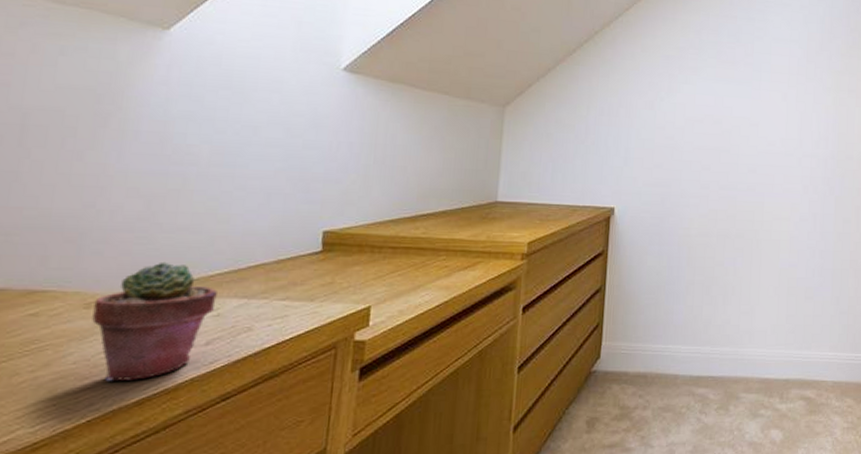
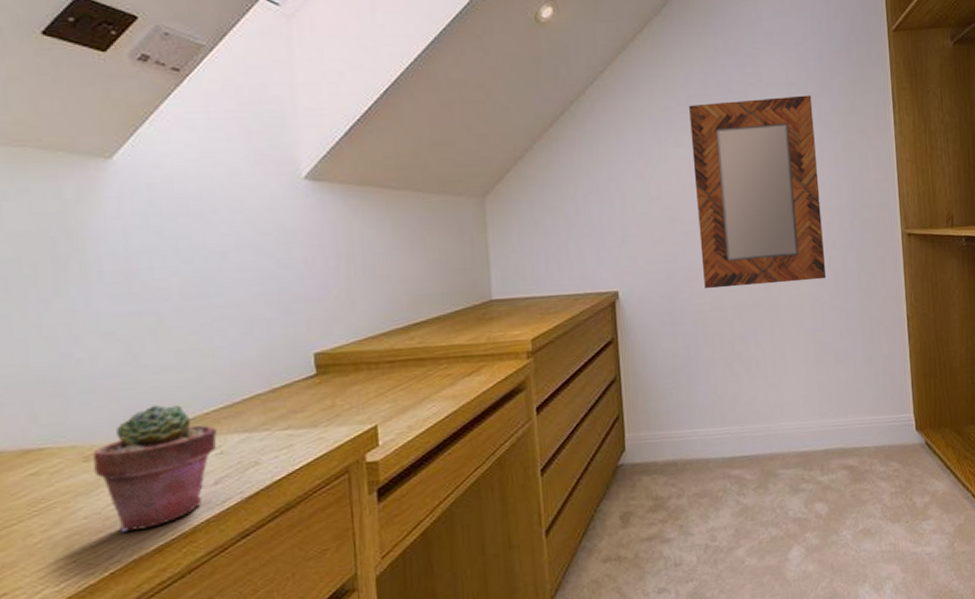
home mirror: none [694,48,811,219] -> present [689,95,827,289]

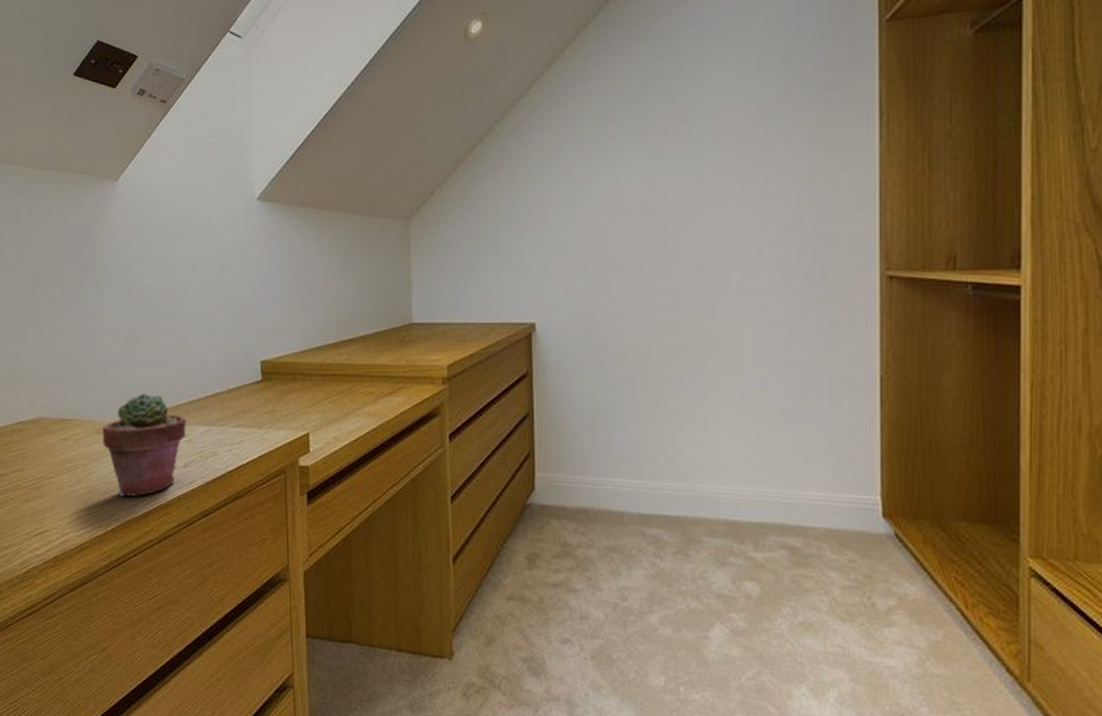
home mirror: present [689,95,827,289] -> none [622,106,776,327]

